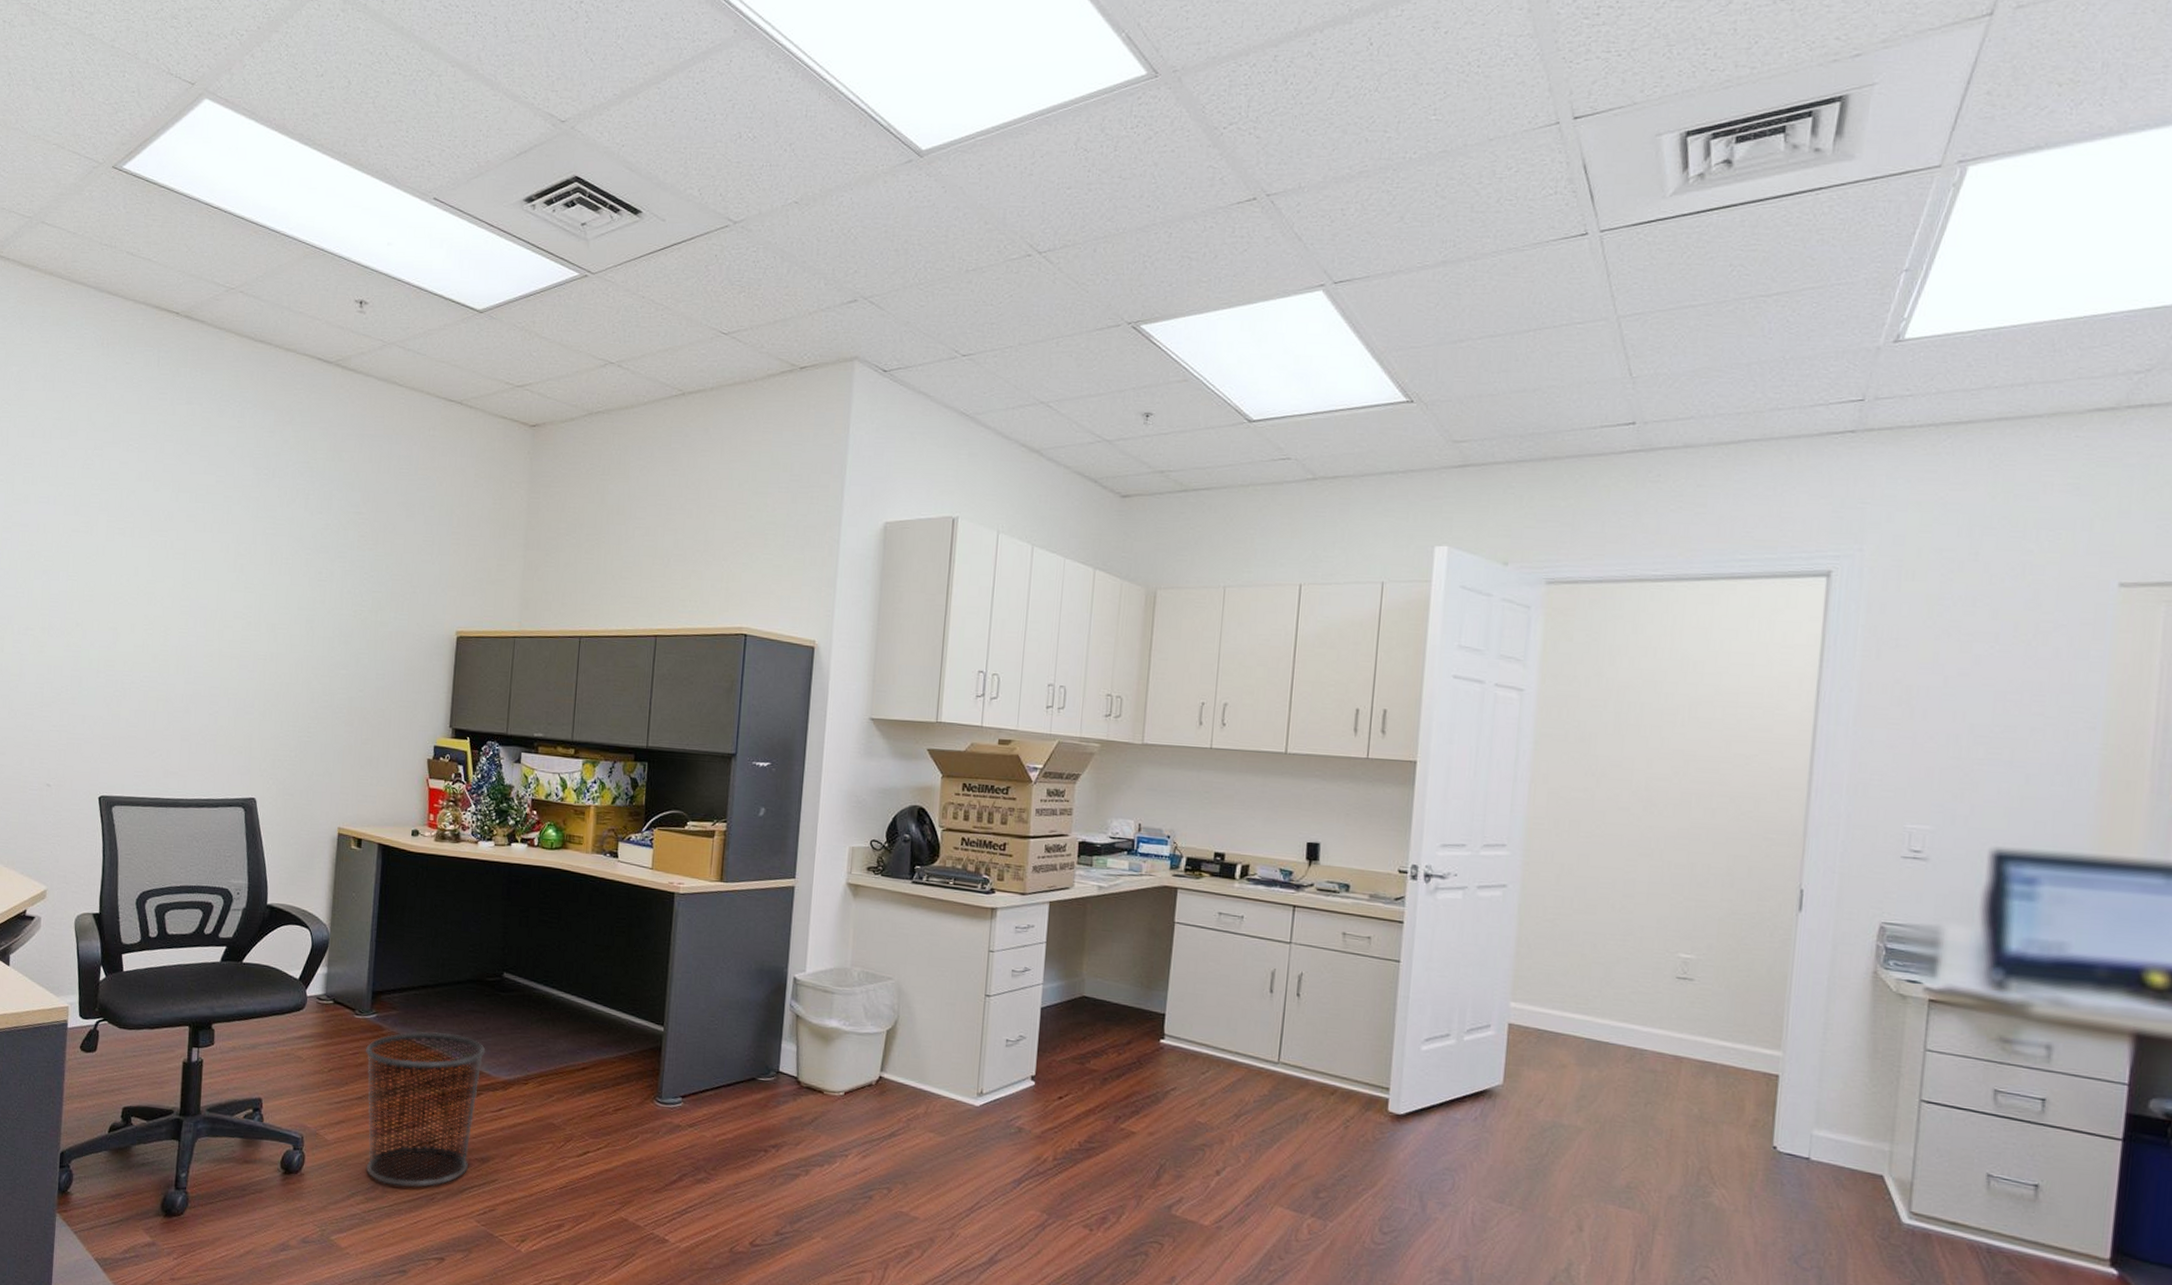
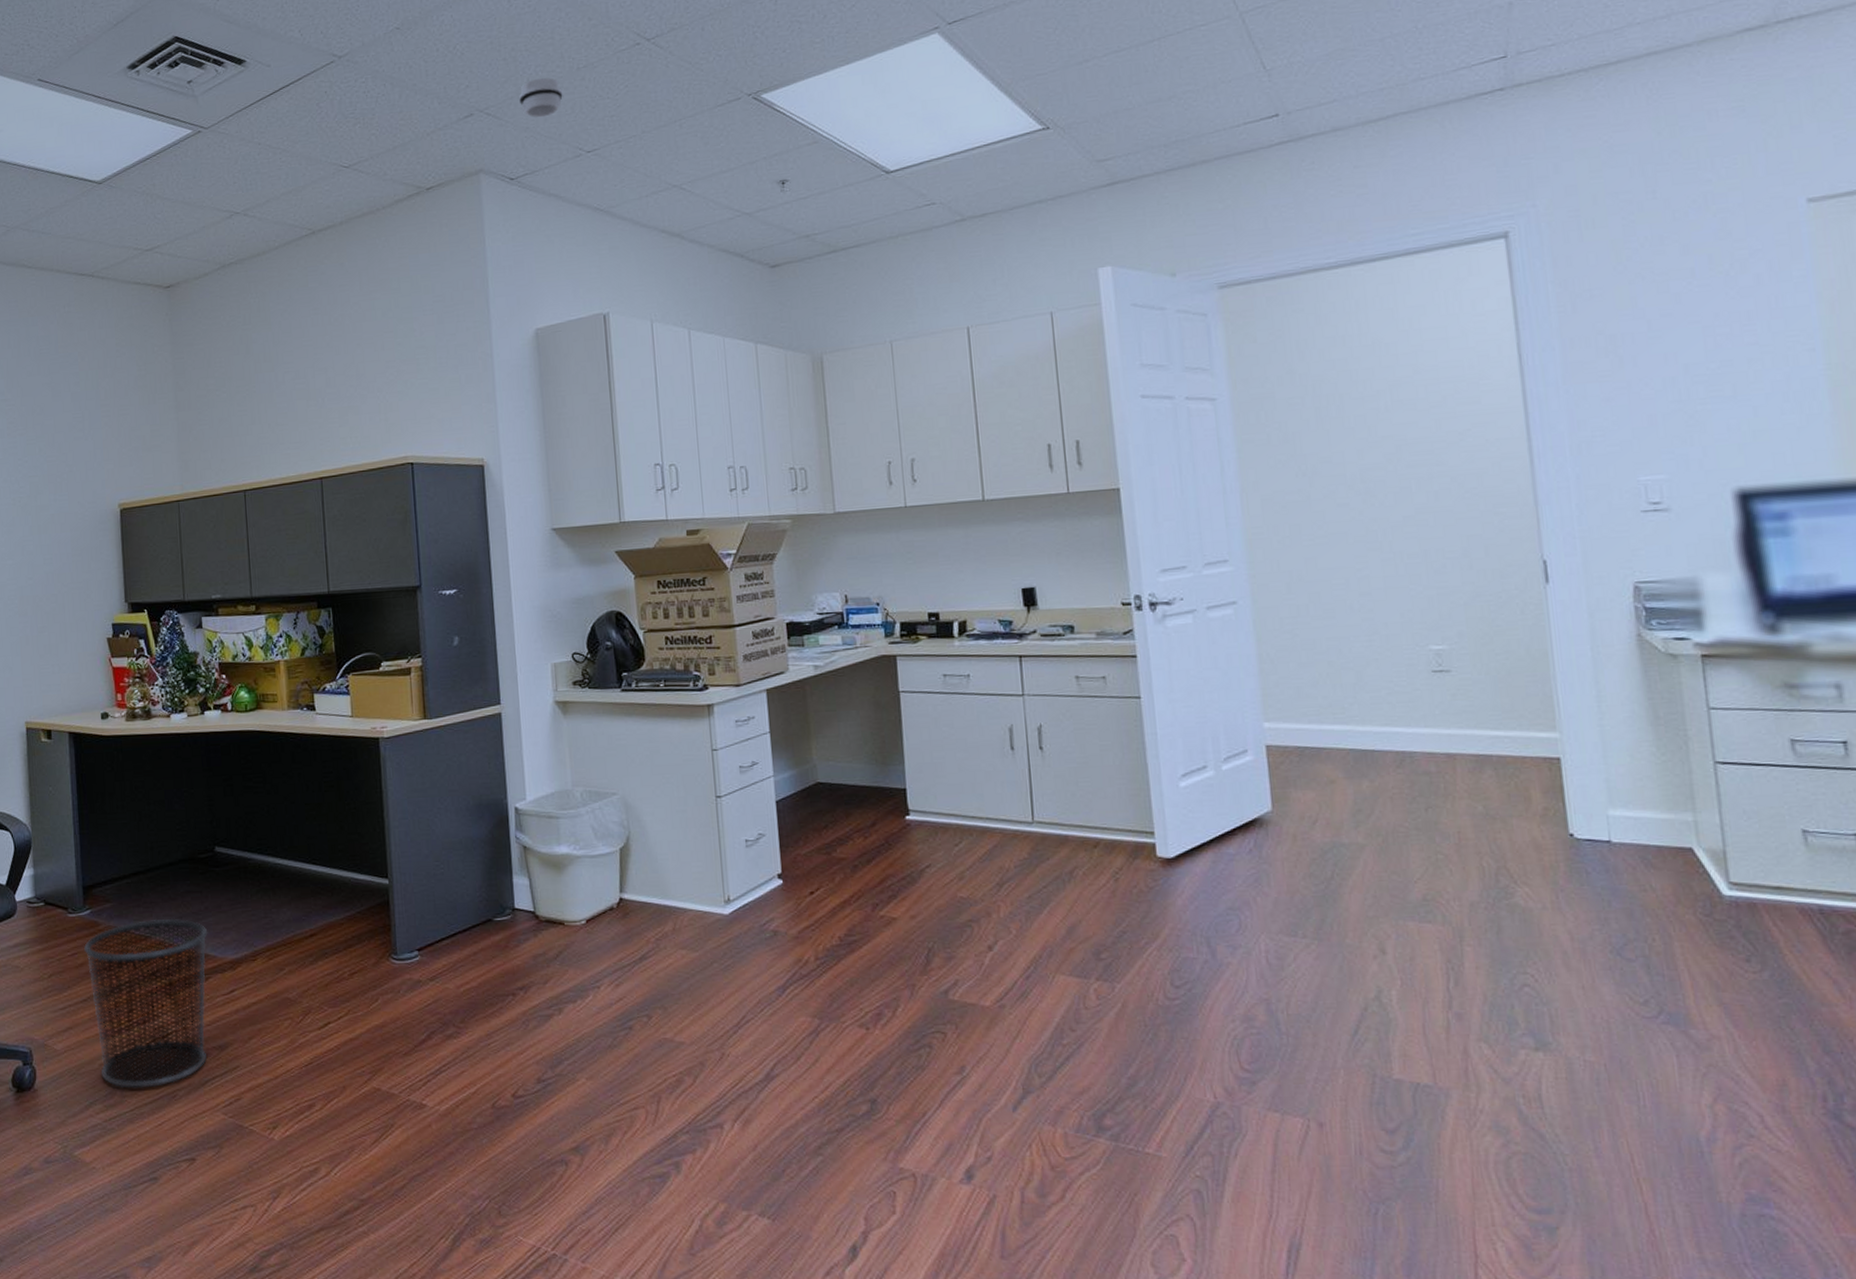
smoke detector: none [904,275,948,313] -> present [519,77,563,118]

